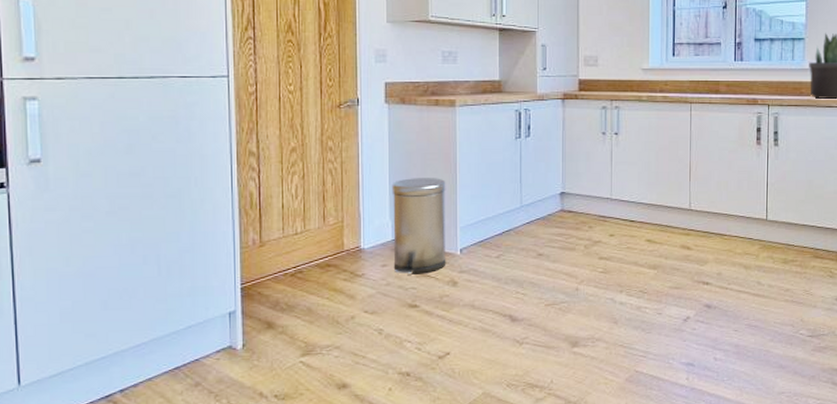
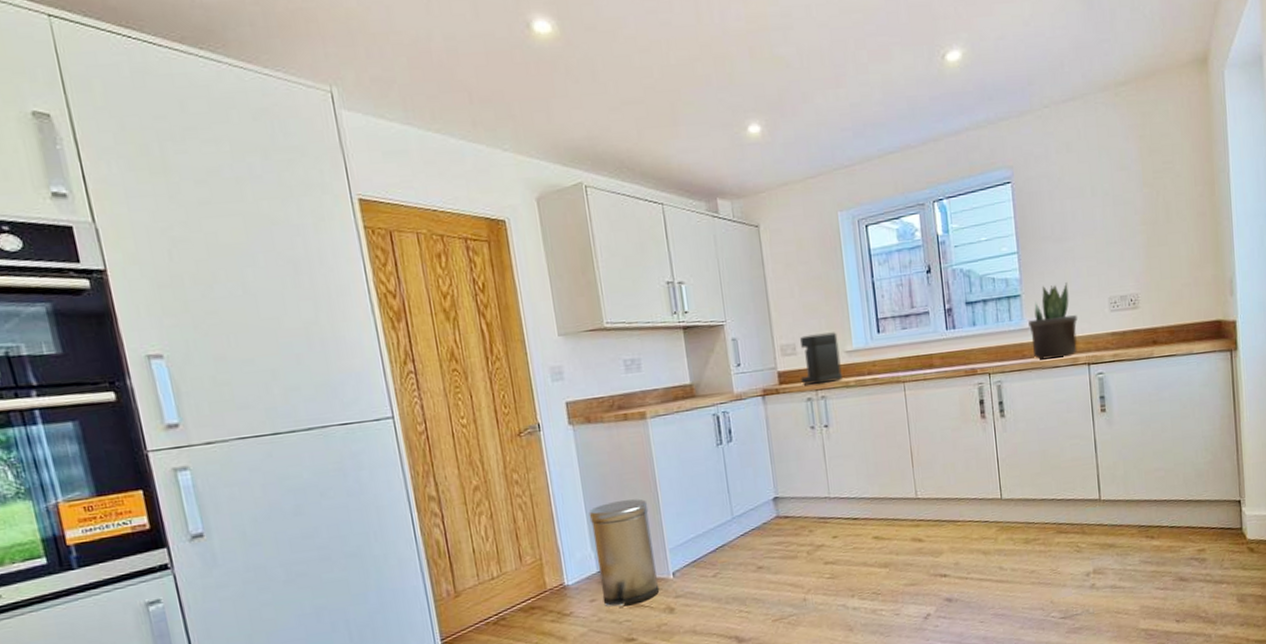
coffee maker: none [599,50,636,96] -> present [799,332,843,385]

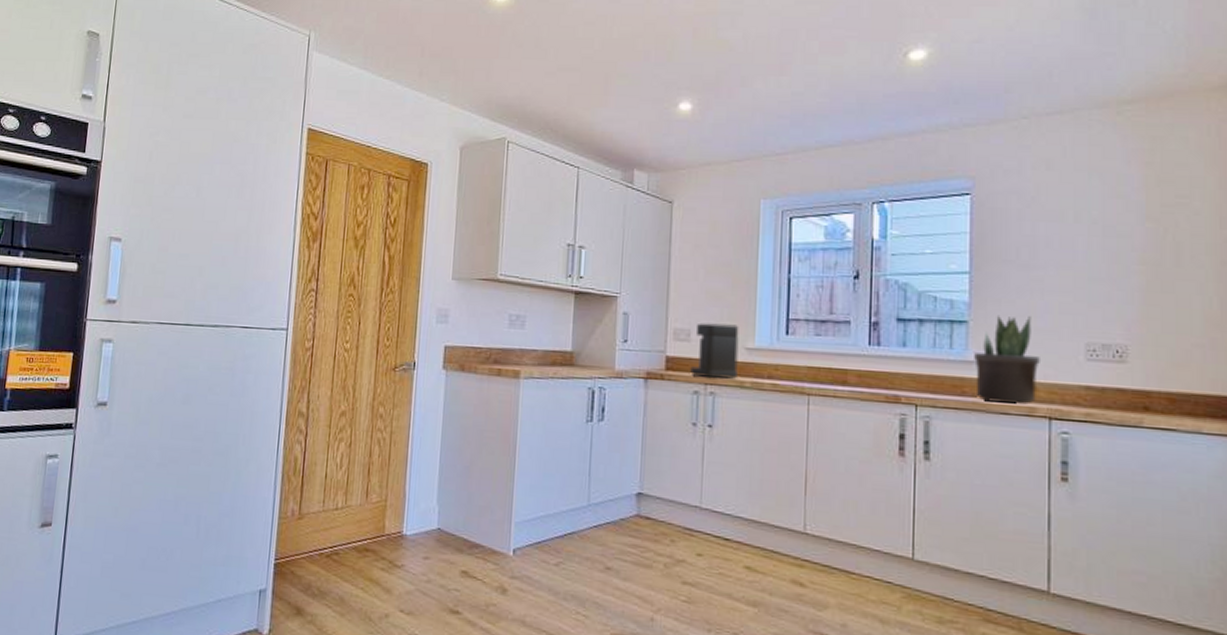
pedal bin: present [588,499,660,608] -> none [436,457,503,575]

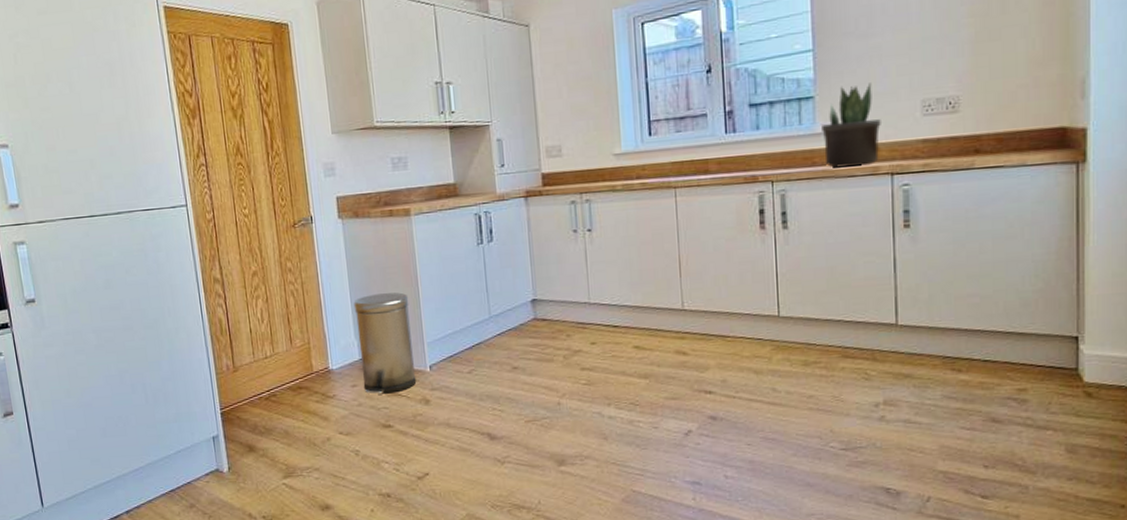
pedal bin: none [436,457,503,575] -> present [353,292,417,395]
coffee maker: present [690,323,739,379] -> none [565,134,609,188]

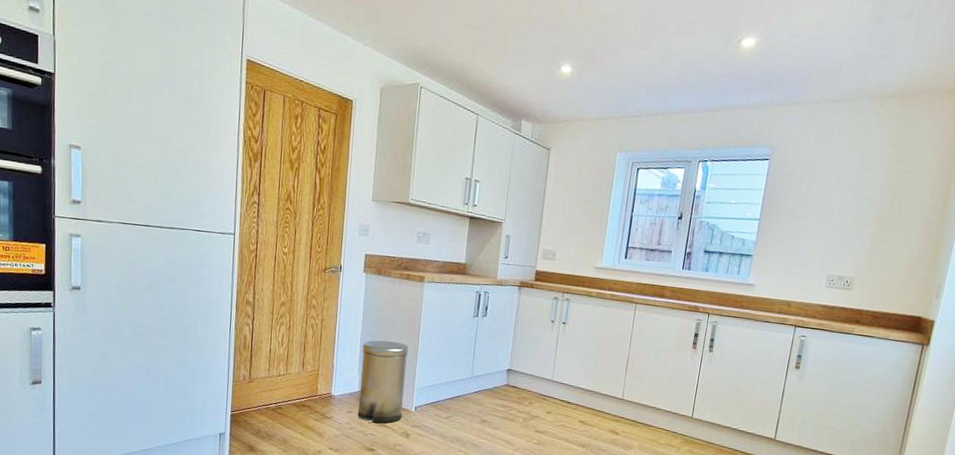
planter: present [822,83,881,168] -> none [751,251,796,316]

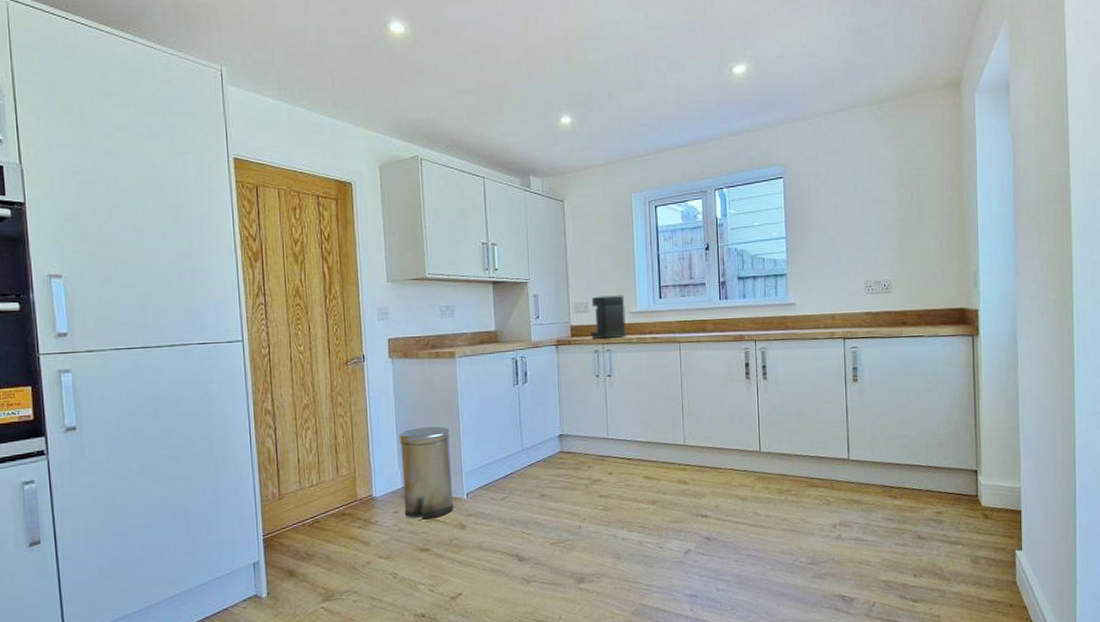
coffee maker: none [553,246,592,290] -> present [590,295,626,339]

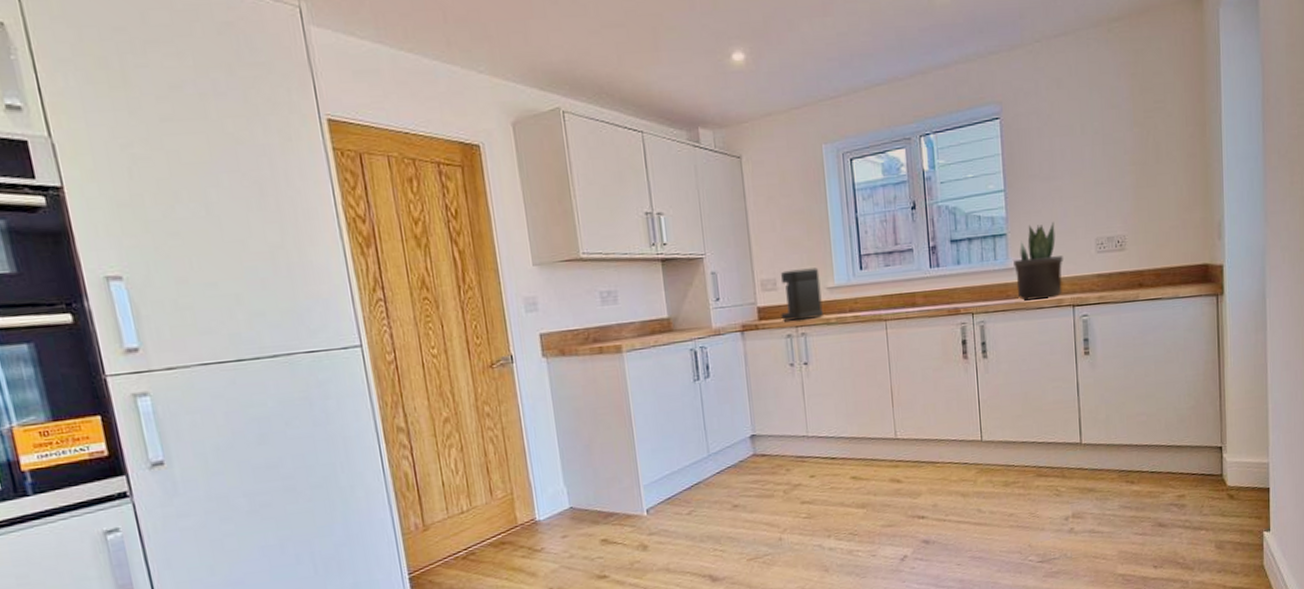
pedal bin: present [399,426,454,521] -> none [561,434,633,545]
planter: none [792,266,836,332] -> present [1014,222,1063,301]

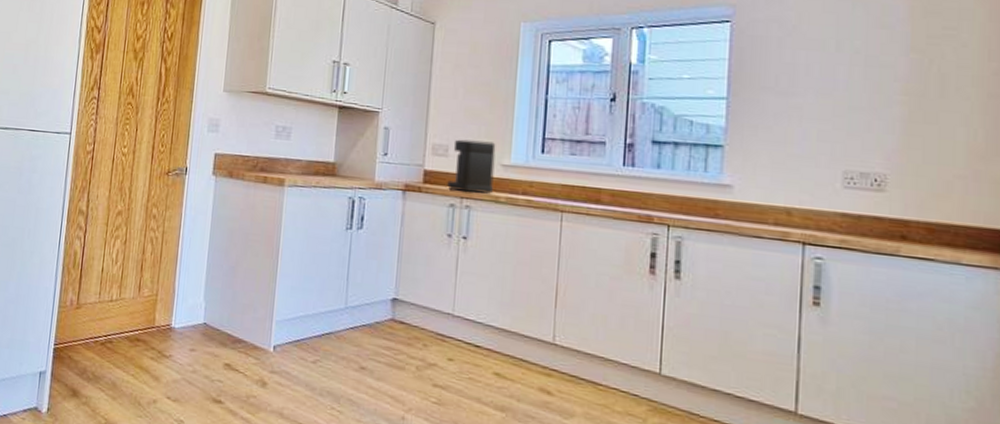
planter: present [1014,222,1063,301] -> none [729,140,796,229]

